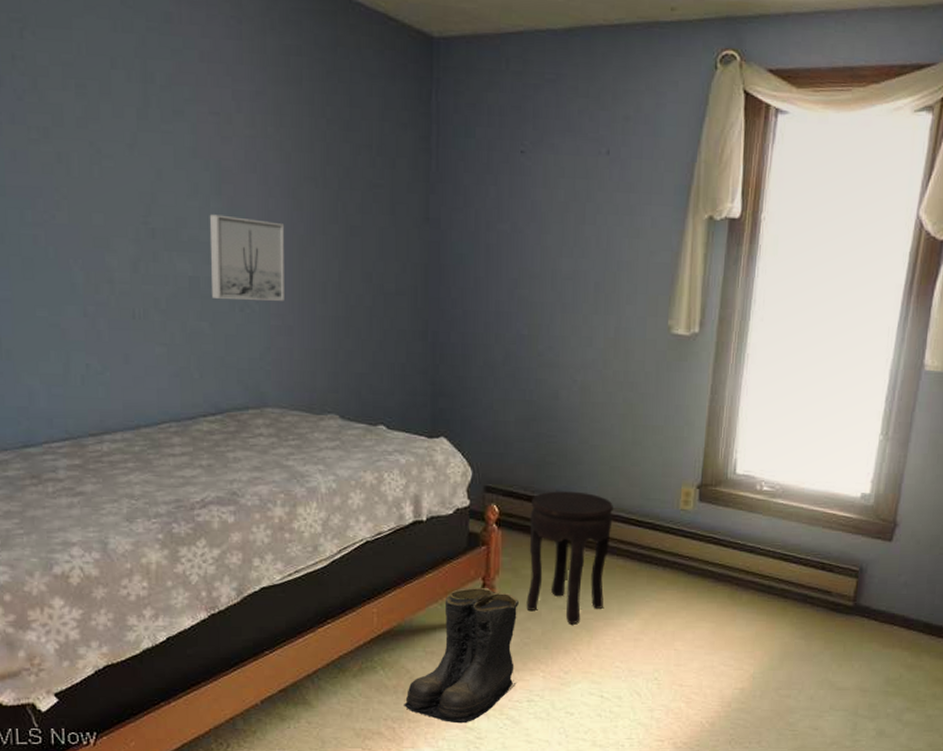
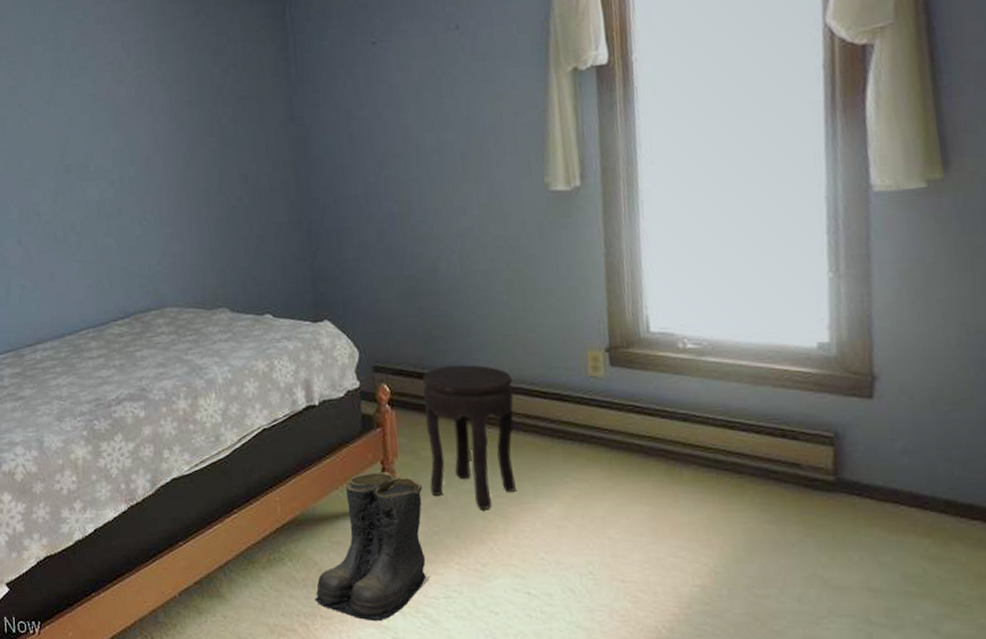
wall art: present [209,214,285,301] -> none [110,143,174,217]

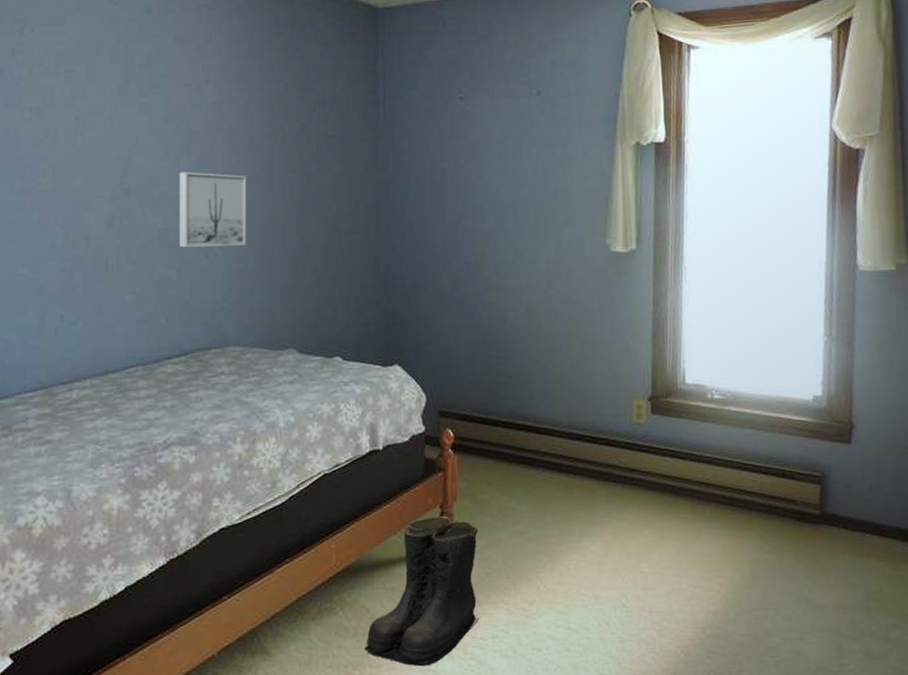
wall art: none [110,143,174,217] -> present [178,172,247,248]
side table: present [422,365,516,510] -> none [485,411,567,551]

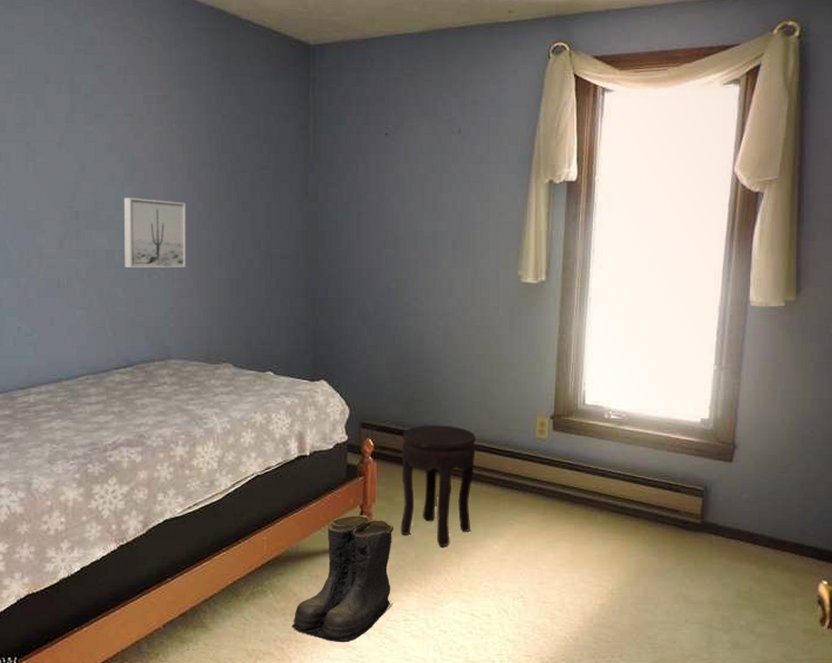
side table: none [485,411,567,551] -> present [401,425,476,547]

